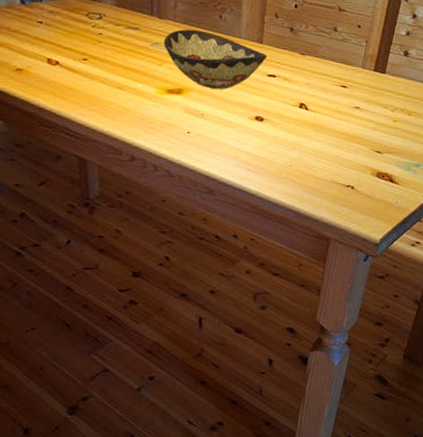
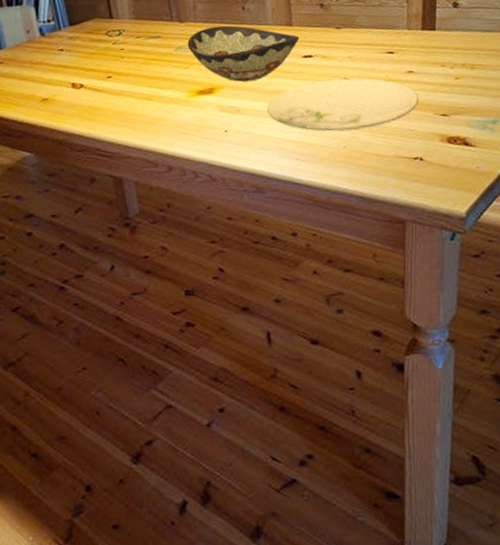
plate: none [228,101,360,152] -> present [267,77,419,132]

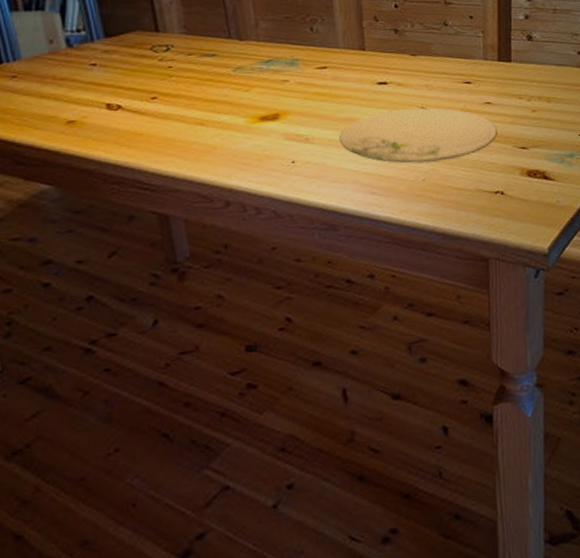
decorative bowl: present [187,25,300,82] -> none [248,46,374,108]

